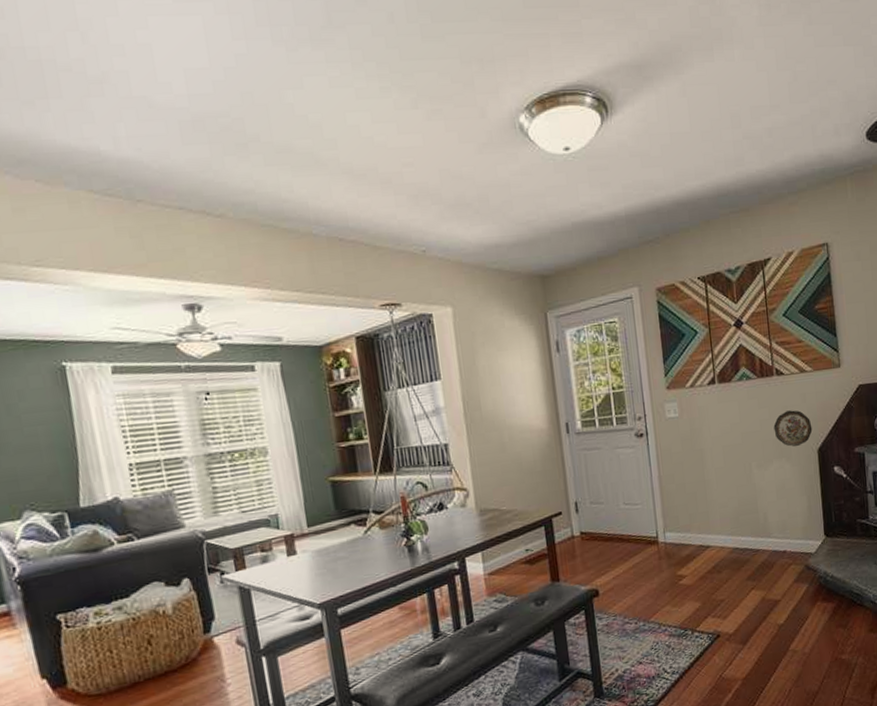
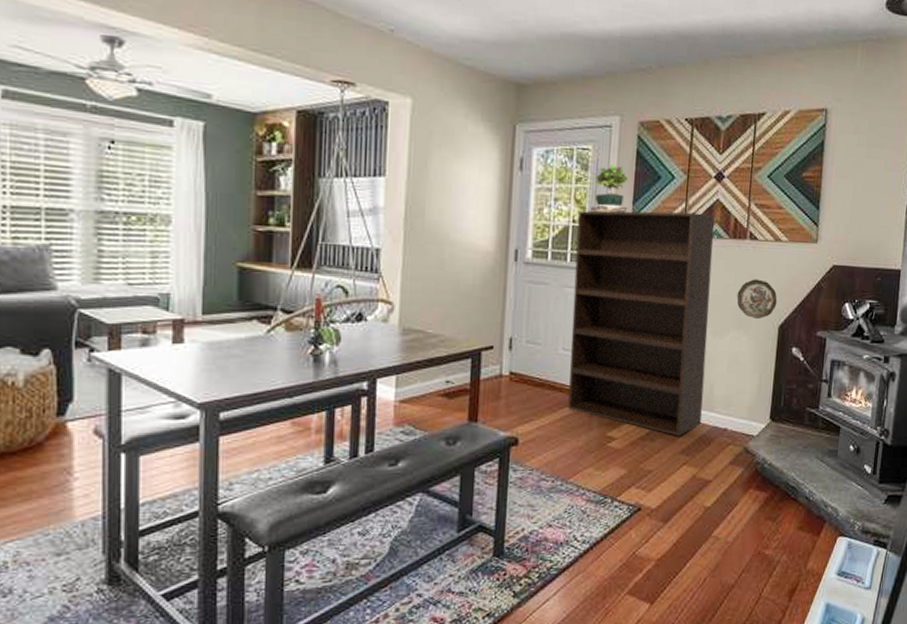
bookshelf: none [616,360,762,565] -> present [568,210,715,436]
potted plant: none [623,330,660,378] -> present [589,163,628,214]

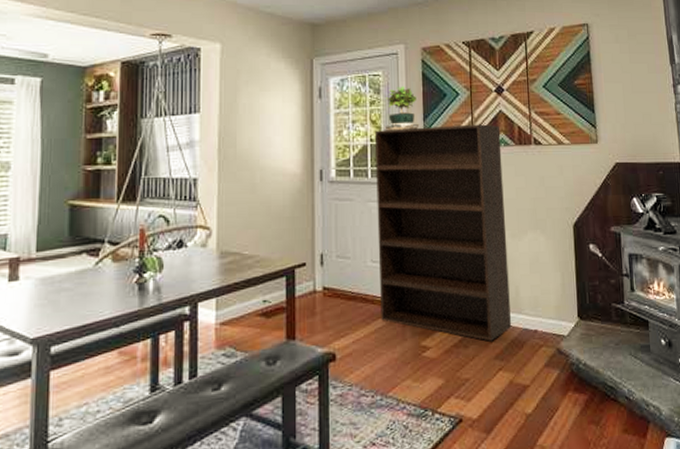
decorative plate: present [737,279,778,320] -> none [529,181,569,220]

